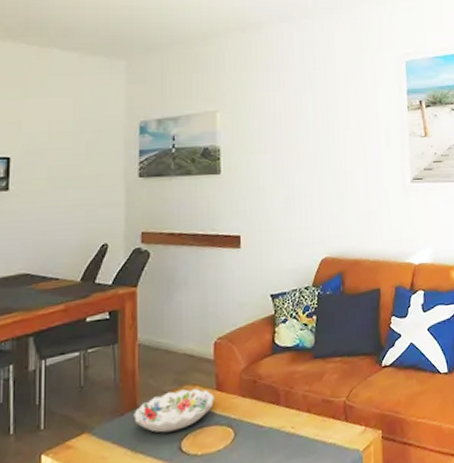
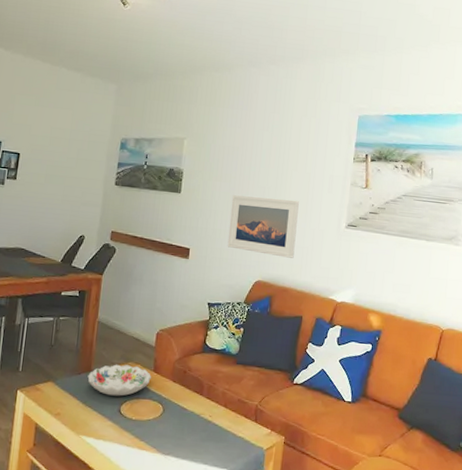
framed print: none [281,161,361,227] -> present [227,195,299,258]

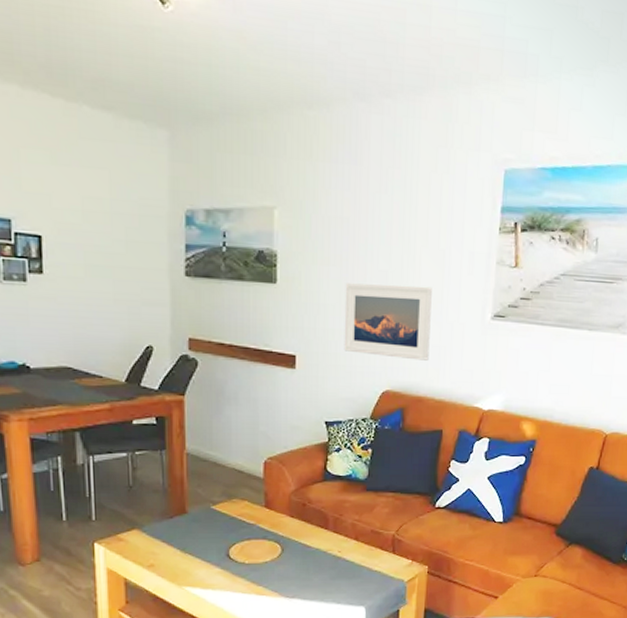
decorative bowl: present [87,364,151,396] -> none [182,502,263,539]

